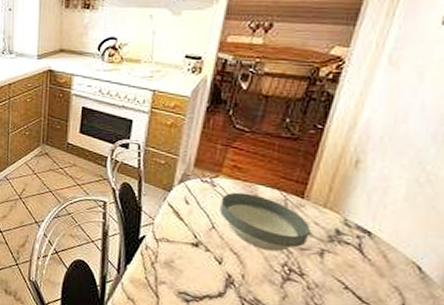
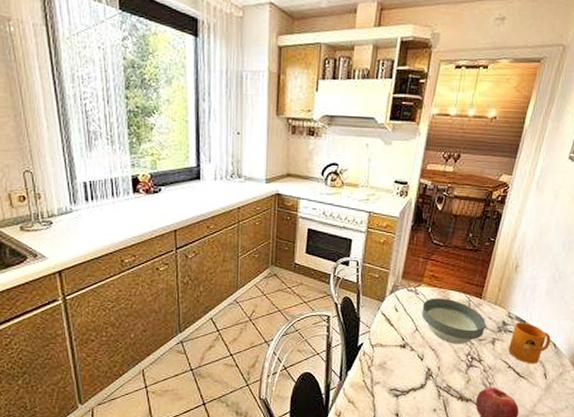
mug: none [345,232,413,290] -> present [509,322,551,364]

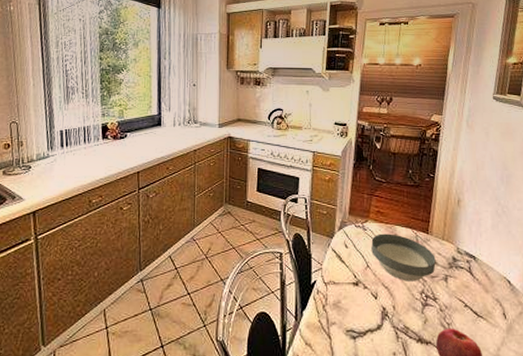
mug: present [509,322,551,364] -> none [462,257,504,303]

